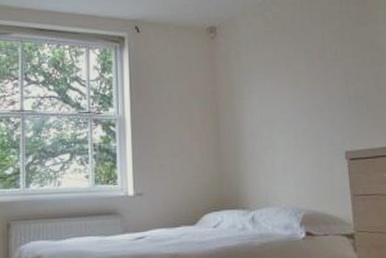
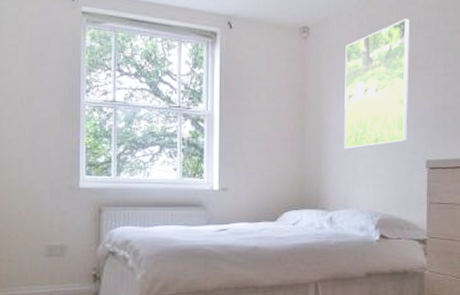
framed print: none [253,14,324,145] -> present [344,19,410,149]

